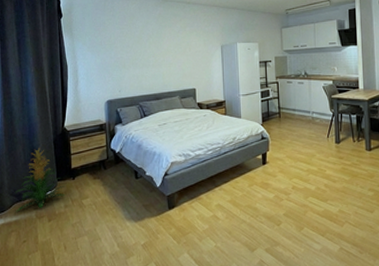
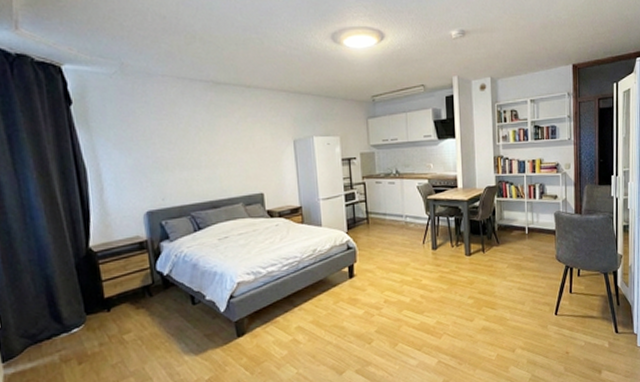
indoor plant: present [15,148,66,212] -> none [26,275,99,358]

